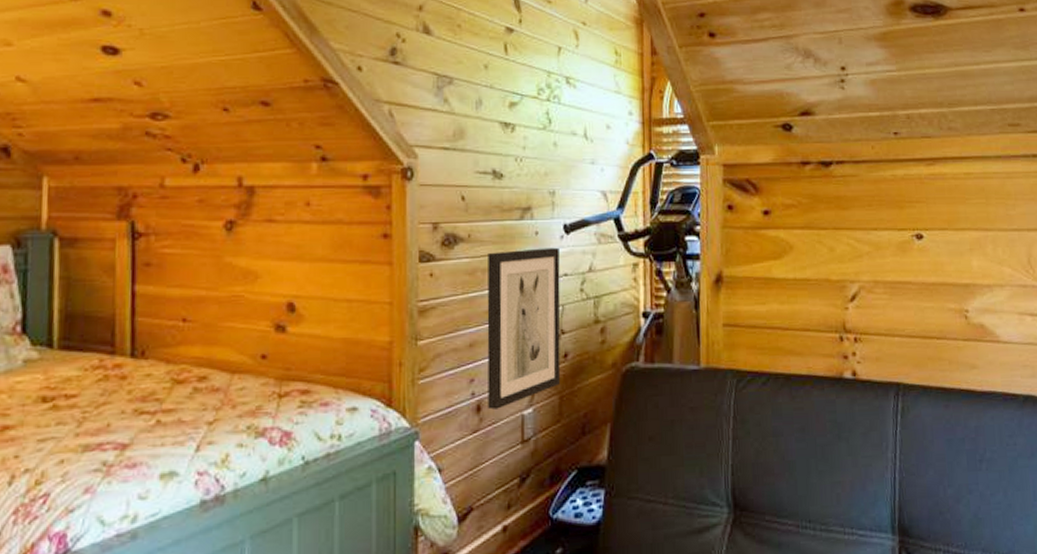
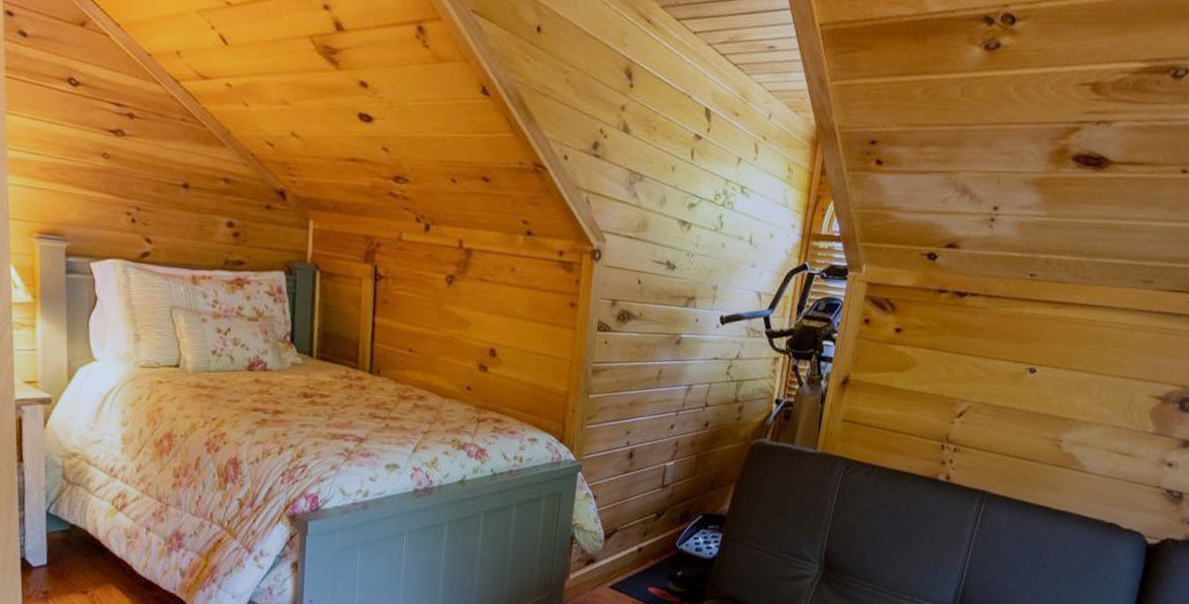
wall art: present [487,247,561,410] -> none [638,331,714,458]

